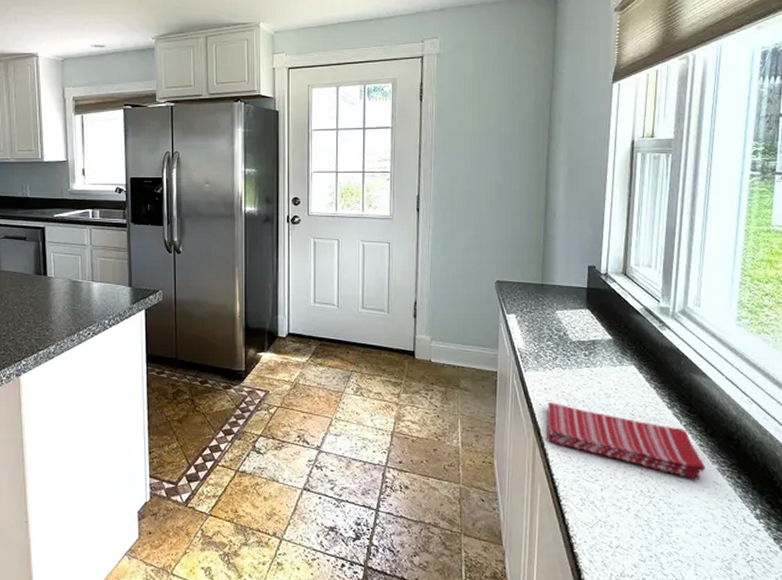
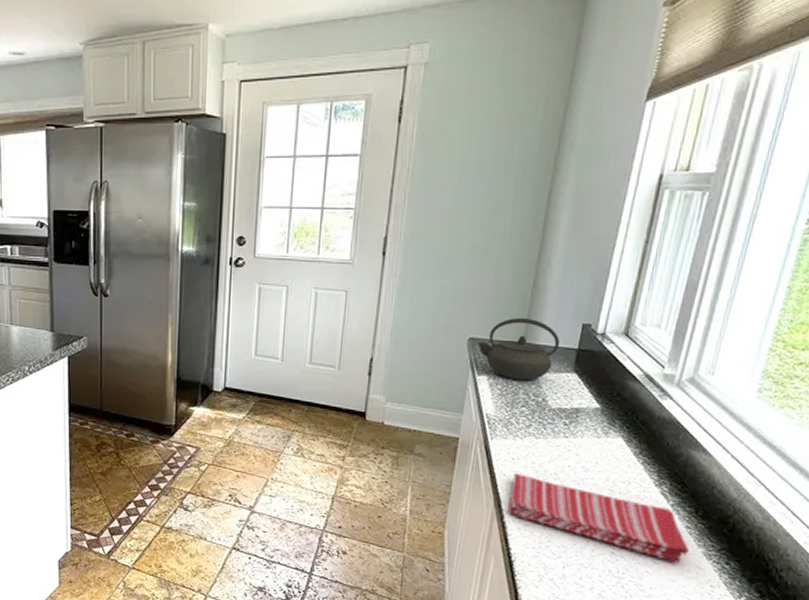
kettle: none [503,262,571,317] -> present [477,317,560,380]

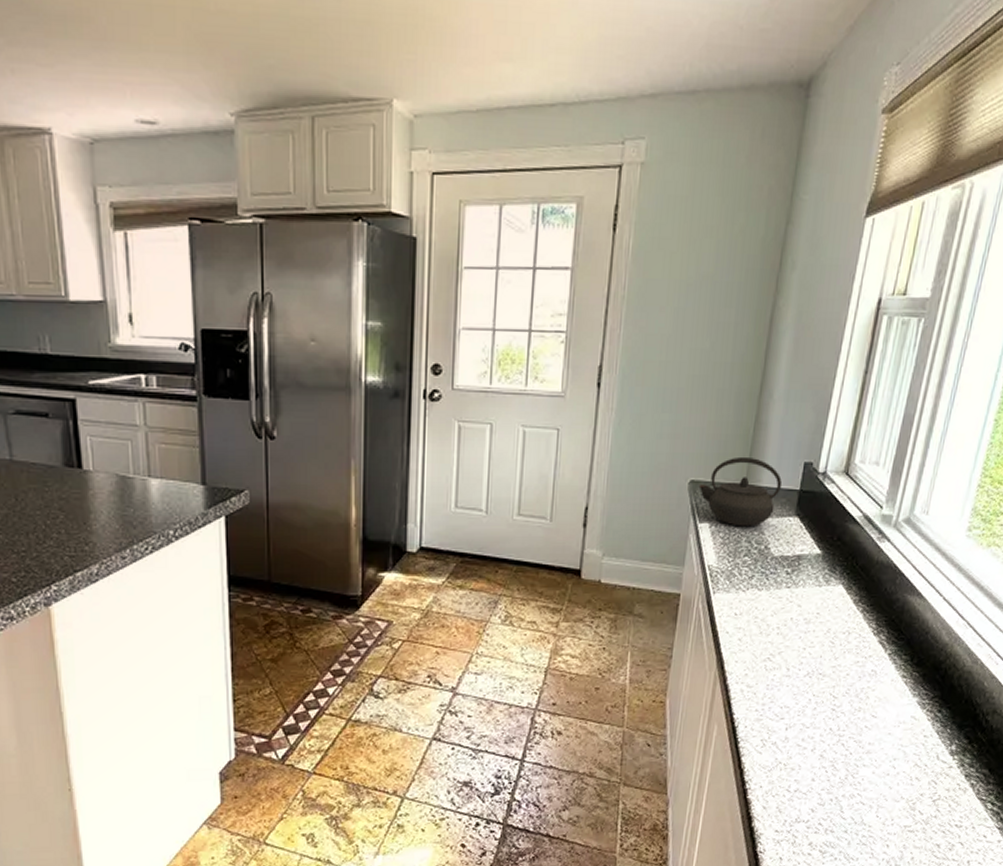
dish towel: present [507,473,689,563] -> none [730,630,905,715]

